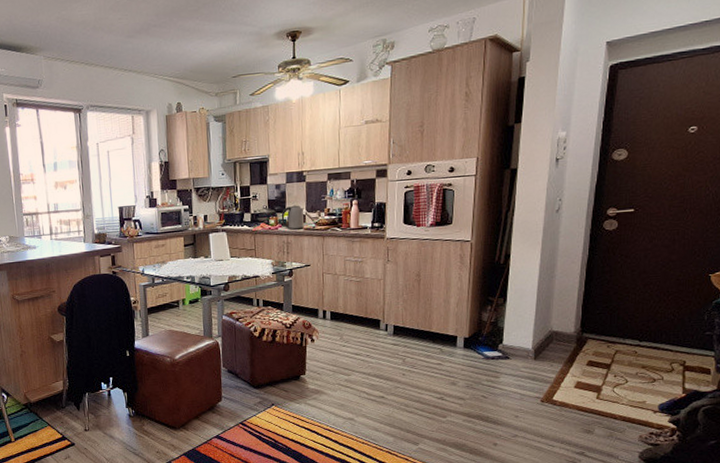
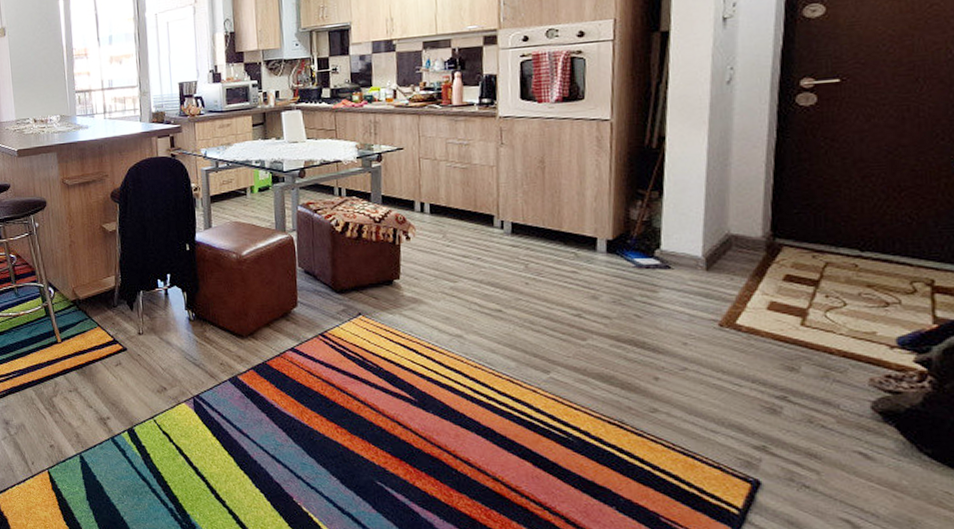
kettle: present [281,205,305,231] -> none [366,78,396,109]

